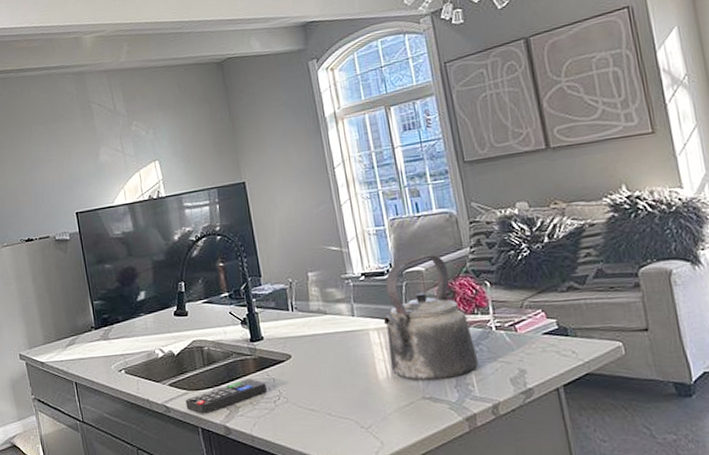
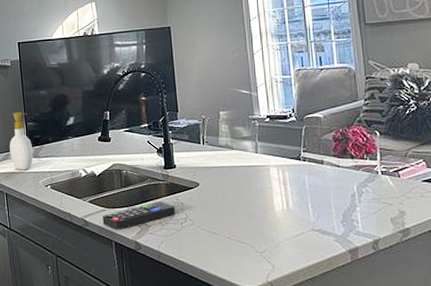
soap bottle: none [75,290,103,355] -> present [9,112,34,170]
kettle: present [383,254,479,380] -> none [283,104,364,214]

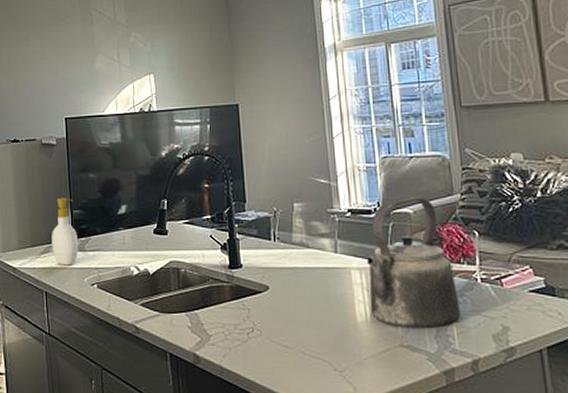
remote control: present [102,202,175,230] -> none [156,307,241,339]
kettle: none [283,104,364,214] -> present [366,198,461,328]

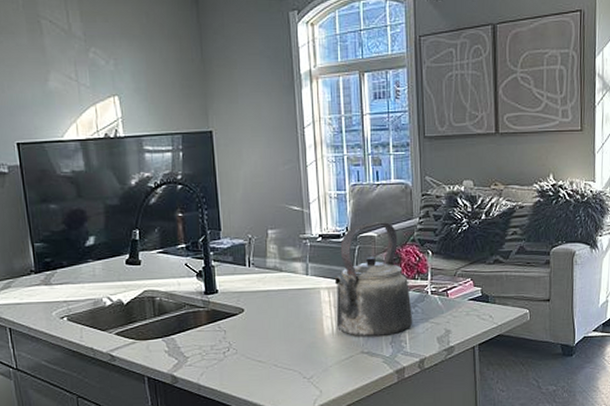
soap bottle: present [52,197,79,266] -> none [11,230,44,301]

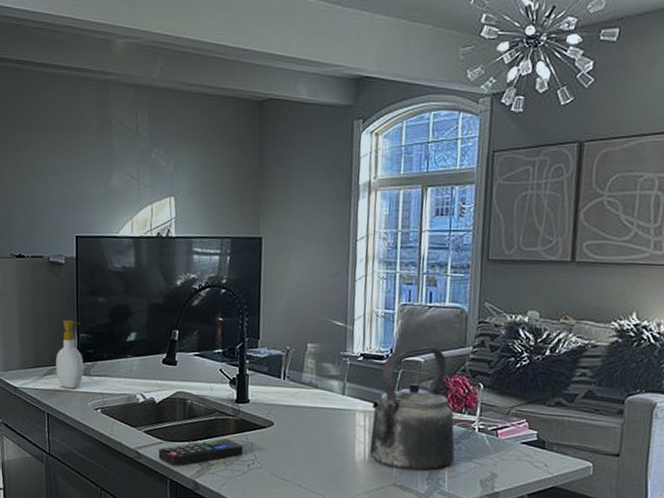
soap bottle: none [11,230,44,301] -> present [56,319,84,389]
remote control: none [132,330,217,363] -> present [158,439,243,466]

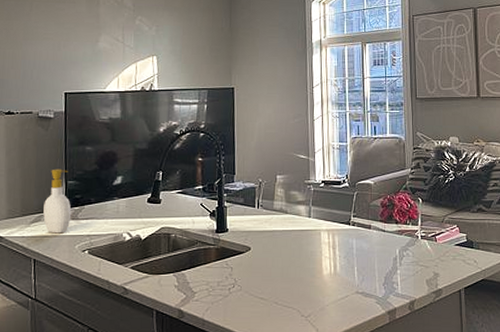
remote control: present [158,439,243,466] -> none [144,267,224,297]
kettle: present [369,346,455,470] -> none [334,171,405,277]

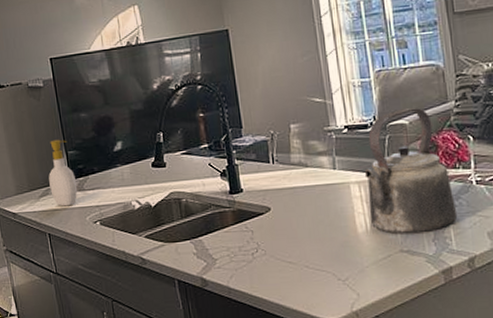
kettle: none [334,171,405,277] -> present [364,108,458,234]

